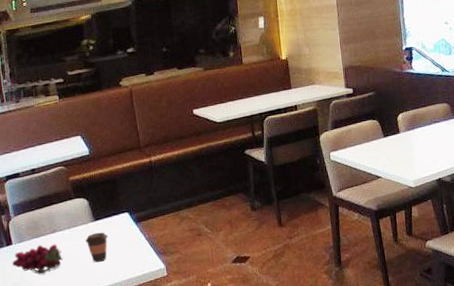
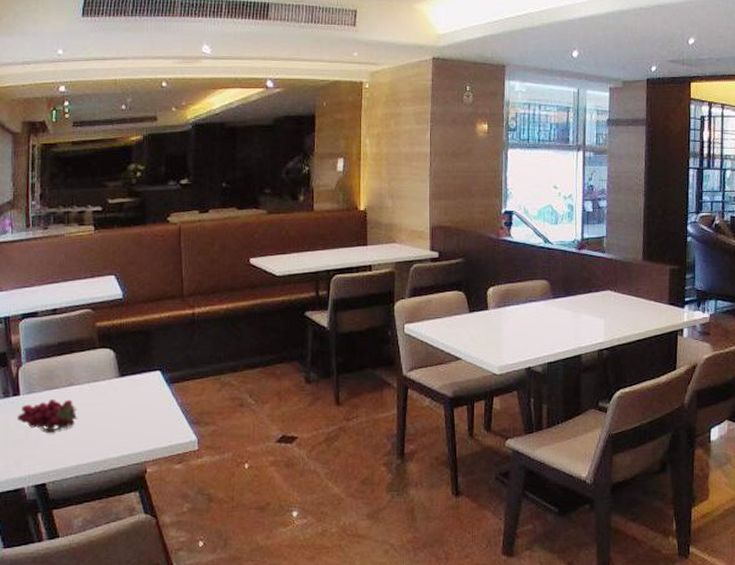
coffee cup: present [85,232,108,263] -> none [107,391,133,426]

